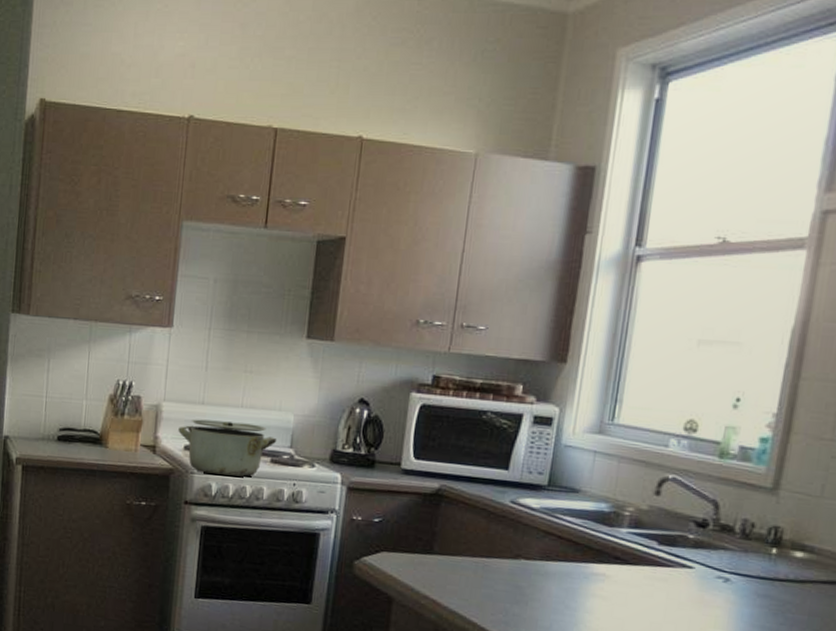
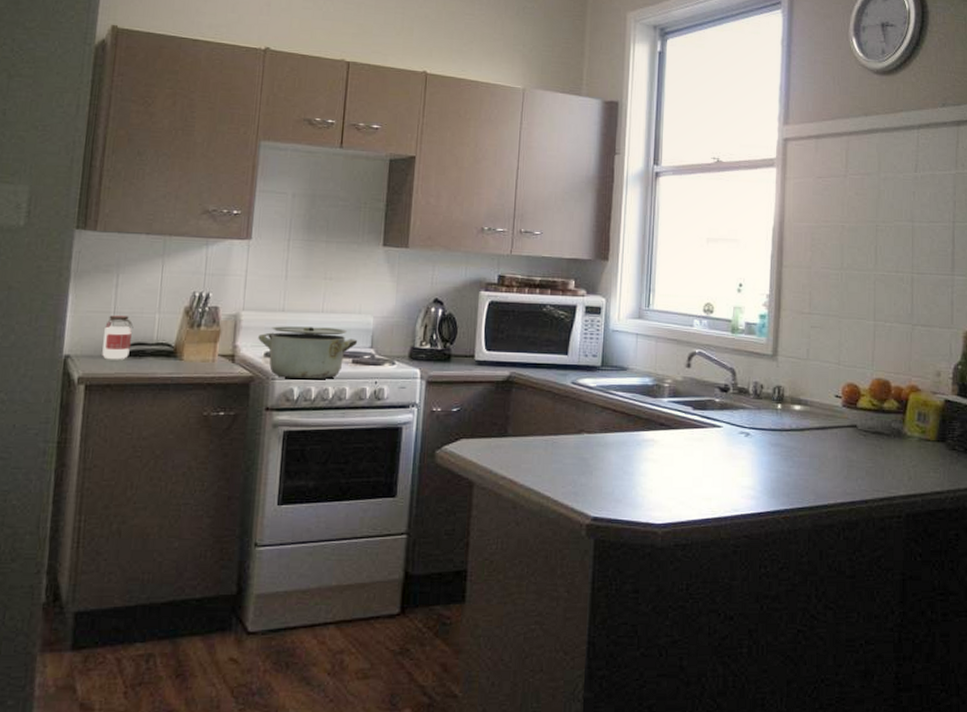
jar: none [36,399,63,444] -> present [102,315,134,360]

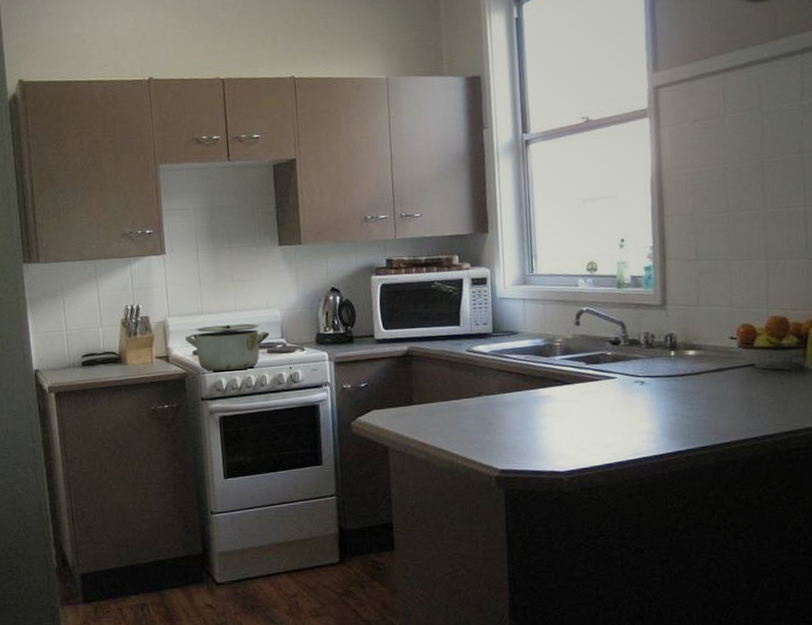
jar: present [102,315,134,360] -> none [61,332,84,370]

